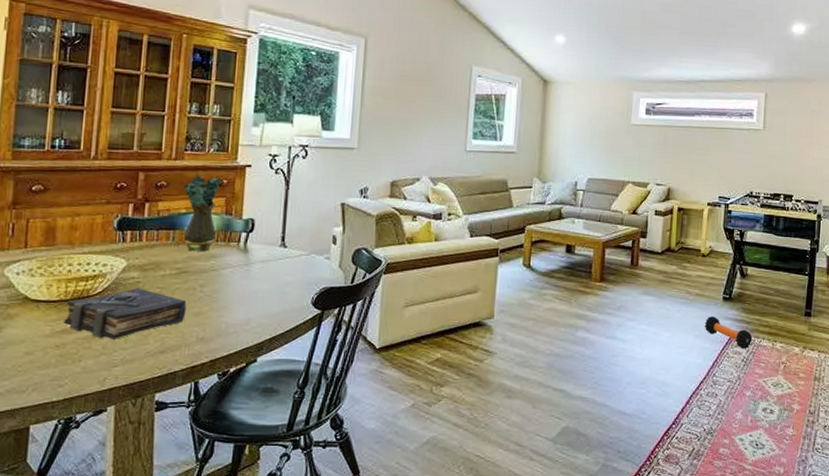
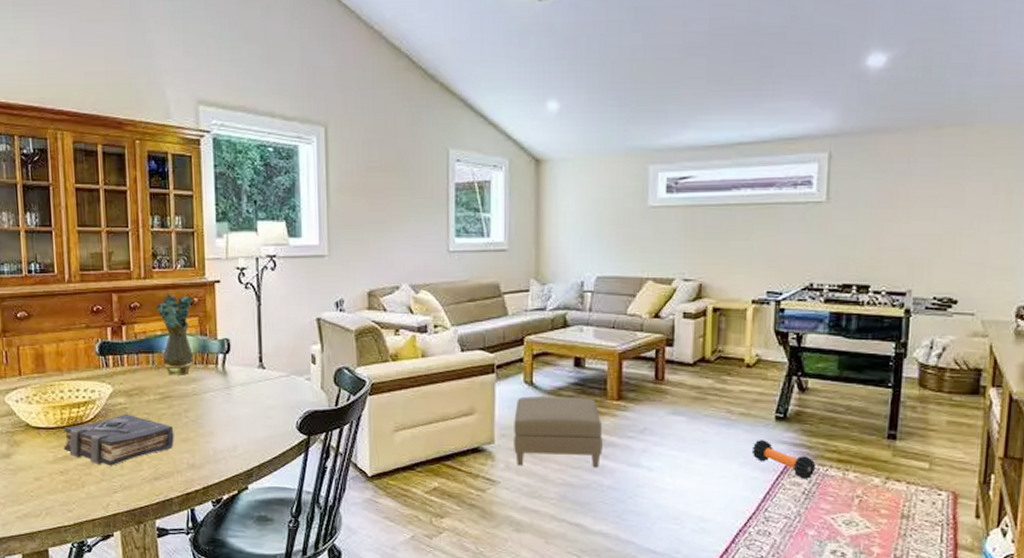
ottoman: none [510,277,587,340] -> present [514,396,603,468]

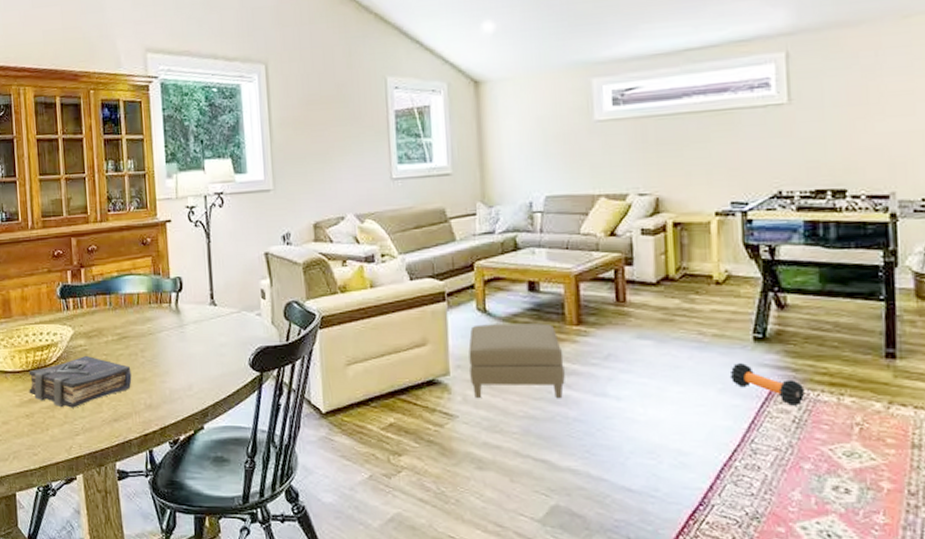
vase: present [156,292,193,376] -> none [112,234,148,316]

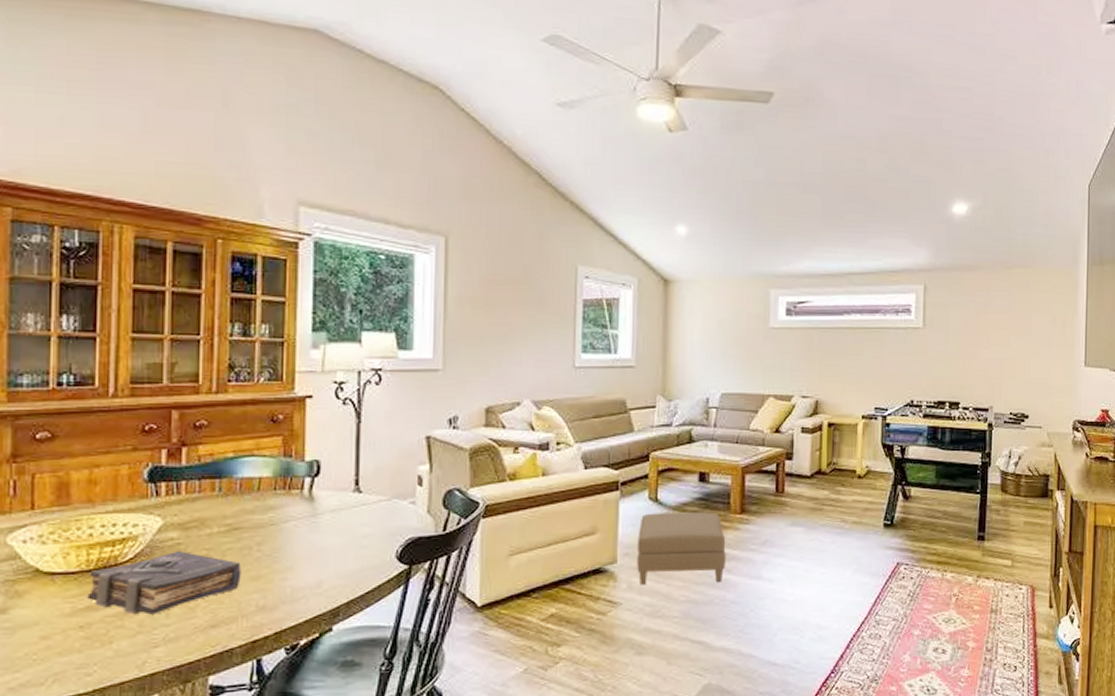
dog toy: present [729,363,806,406] -> none [863,547,919,582]

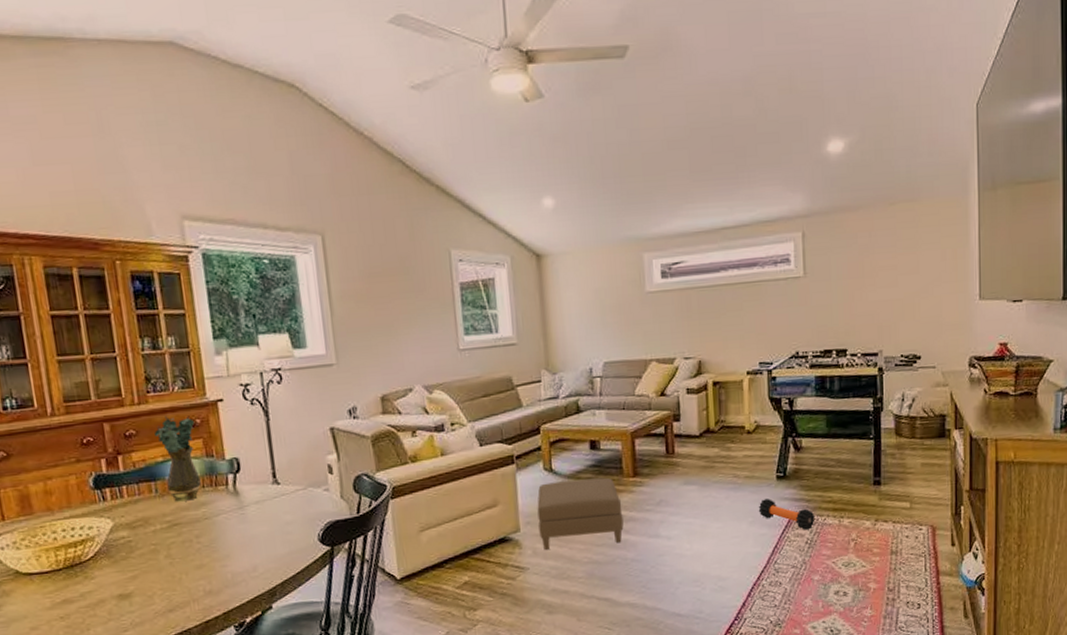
book: present [87,550,241,615] -> none [60,547,188,604]
vase: none [229,409,277,504] -> present [154,416,201,502]
dog toy: none [863,547,919,582] -> present [758,499,816,530]

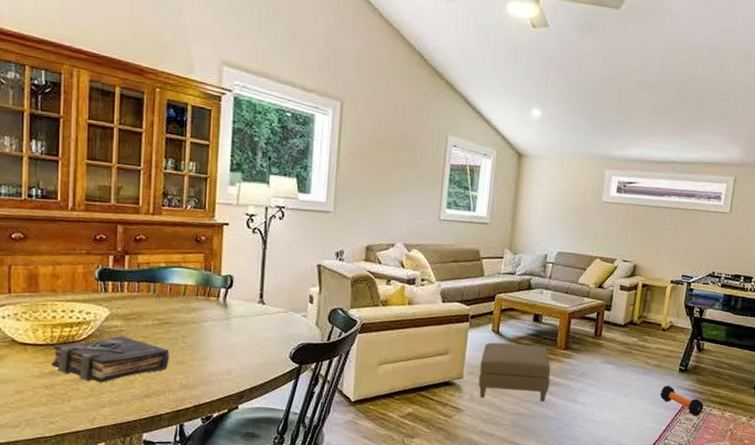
book: none [60,547,188,604] -> present [51,335,170,383]
vase: present [154,416,201,502] -> none [162,229,200,305]

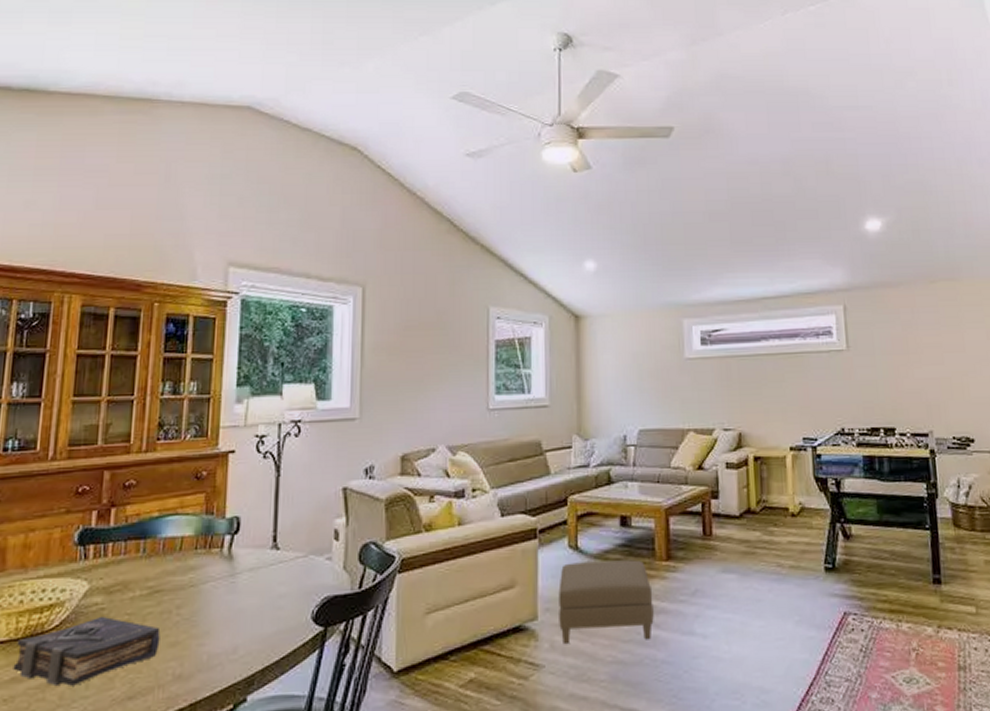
dog toy: present [660,386,704,416] -> none [805,594,870,635]

